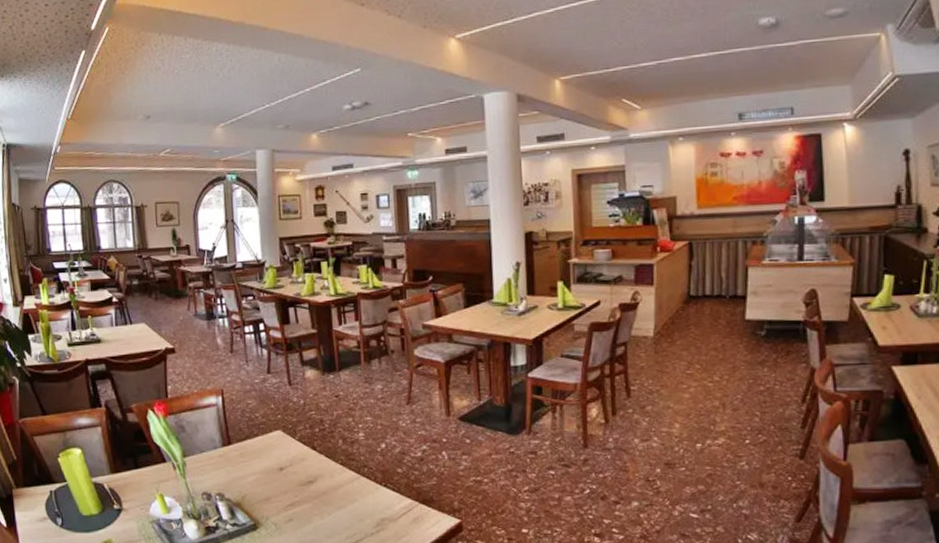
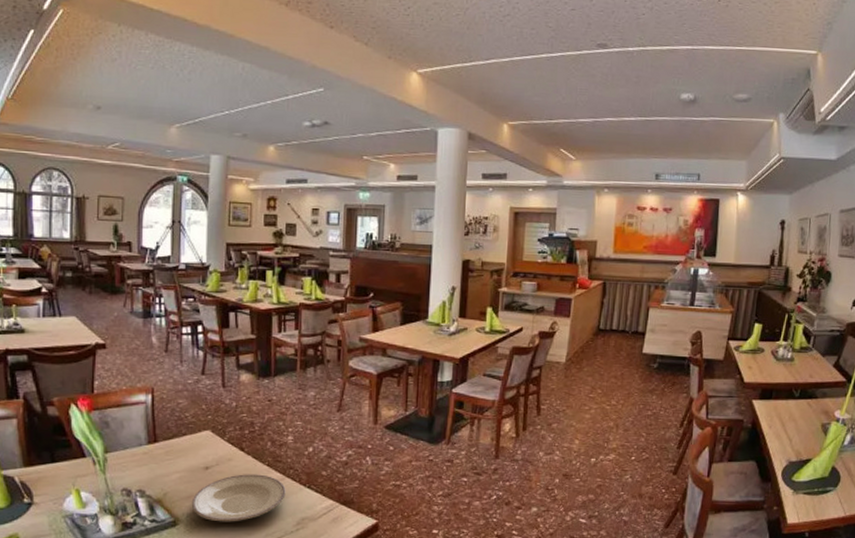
plate: none [269,474,362,525] -> present [191,474,286,522]

